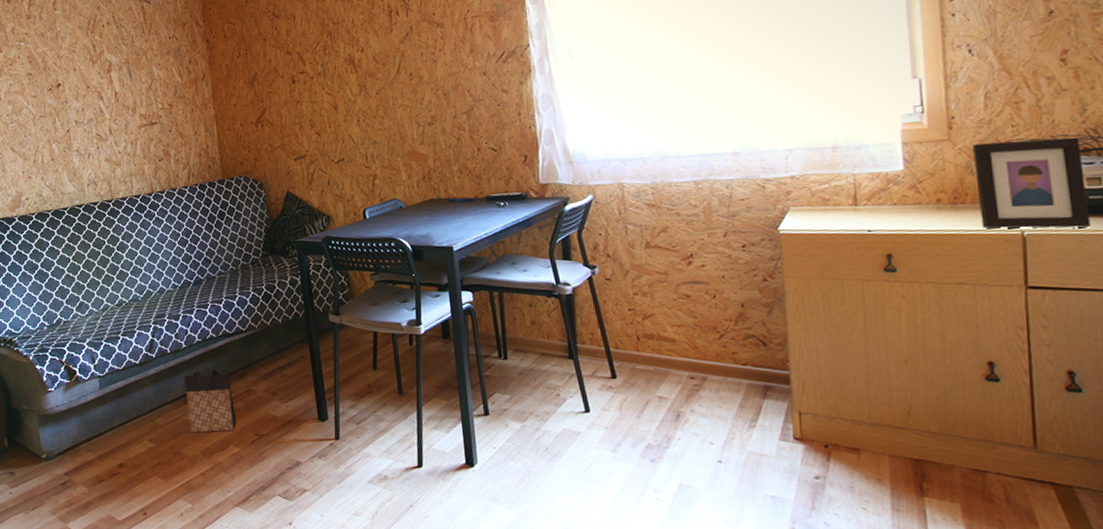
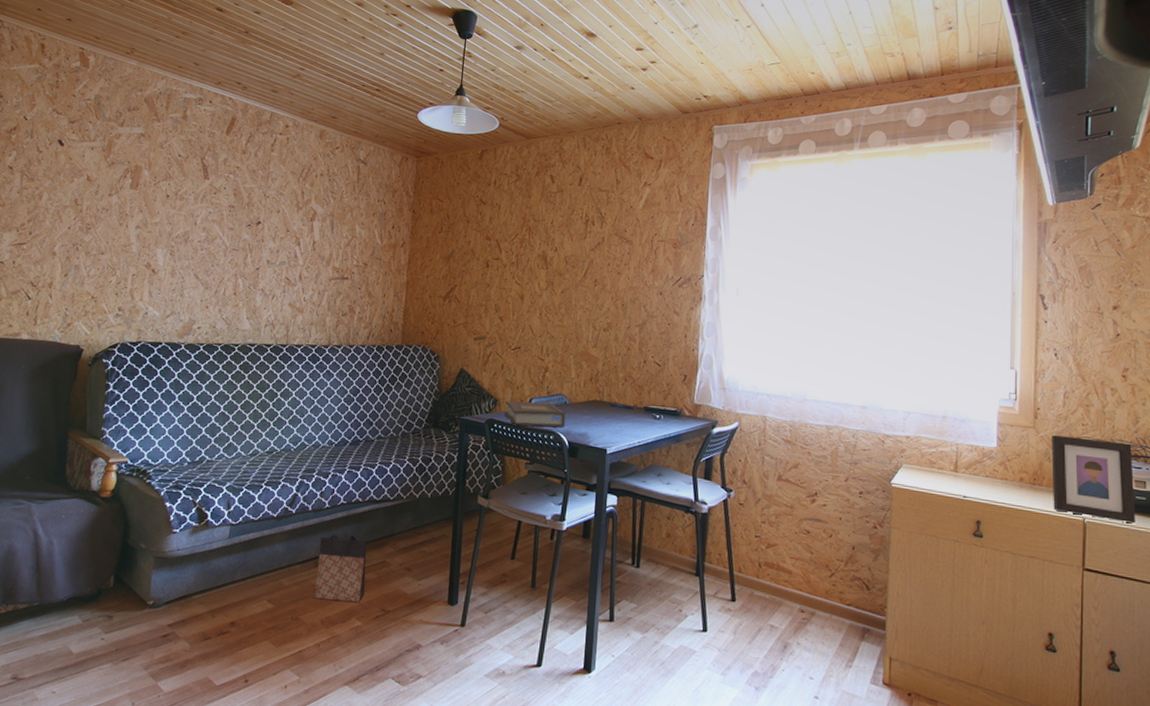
book: none [338,210,405,239] -> present [504,401,566,428]

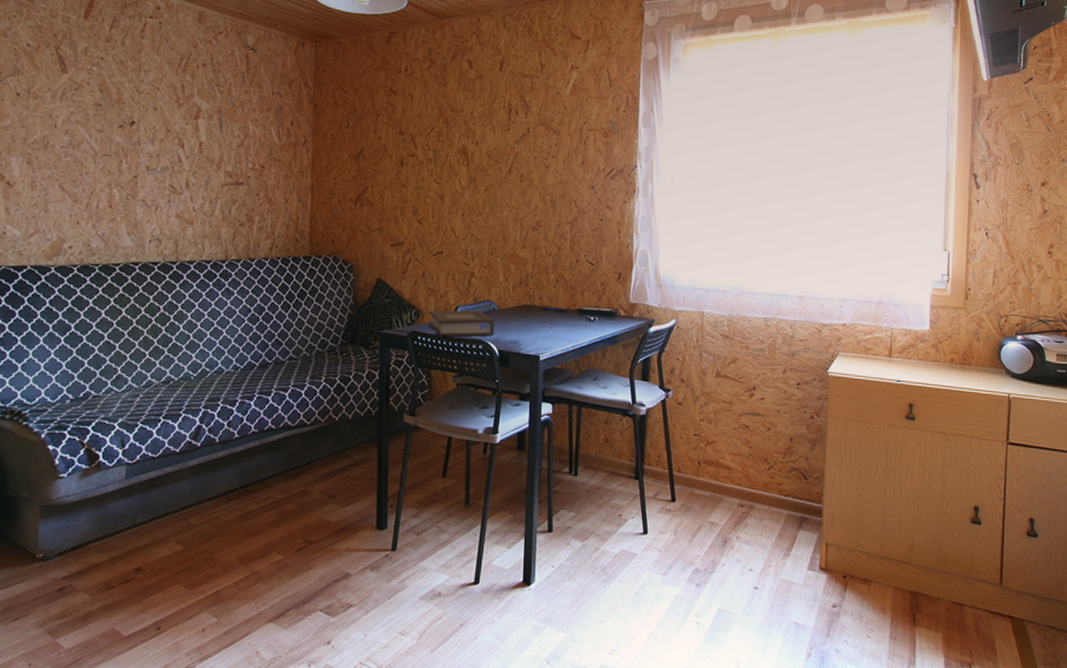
bag: present [314,534,367,602] -> none [228,465,285,536]
picture frame: present [1052,435,1135,524] -> none [980,315,1056,397]

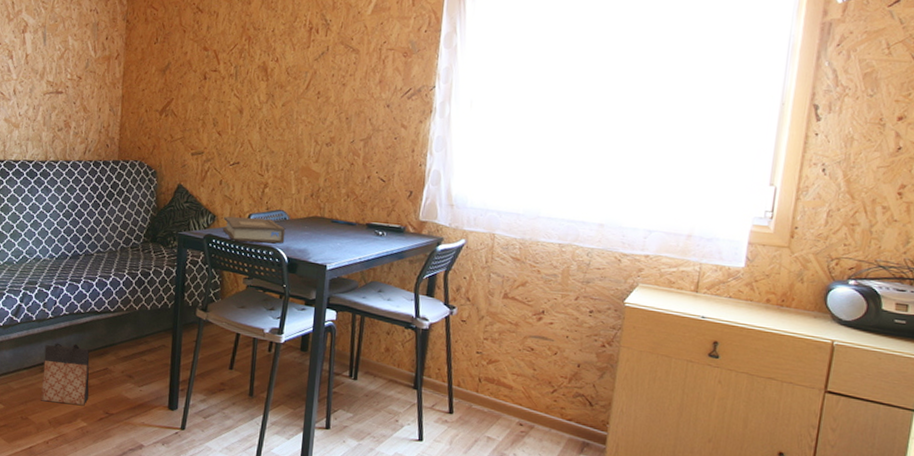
bag: none [228,465,285,536] -> present [41,342,90,405]

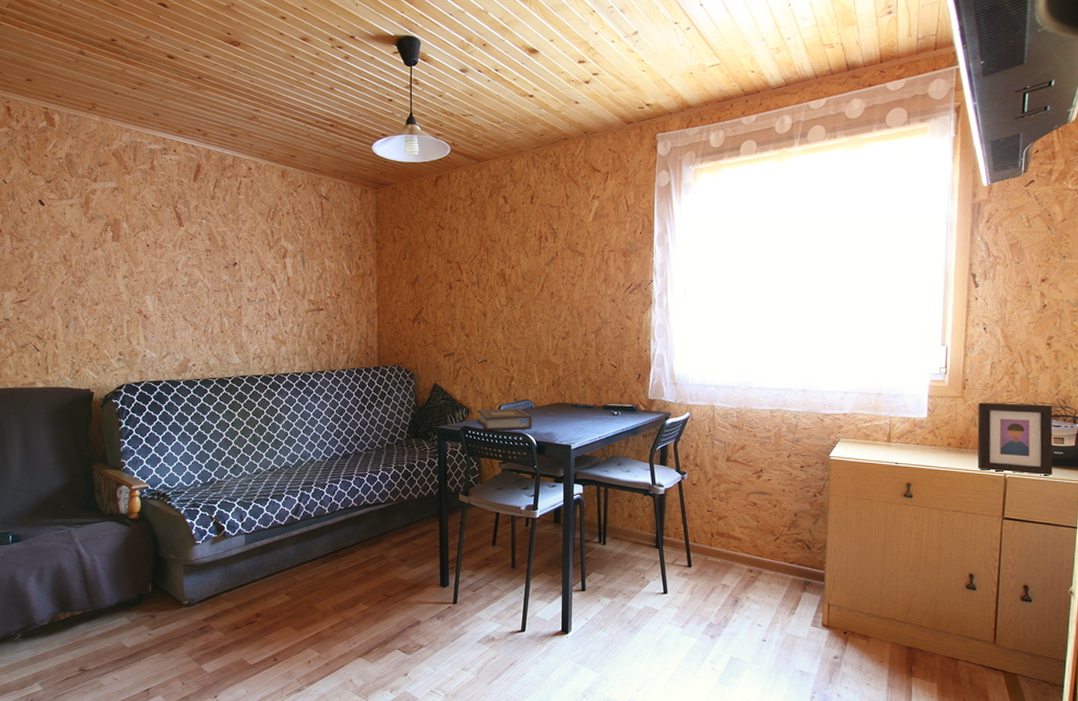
bag: present [41,342,90,405] -> none [324,535,368,591]
picture frame: none [799,255,898,348] -> present [977,403,1053,476]

